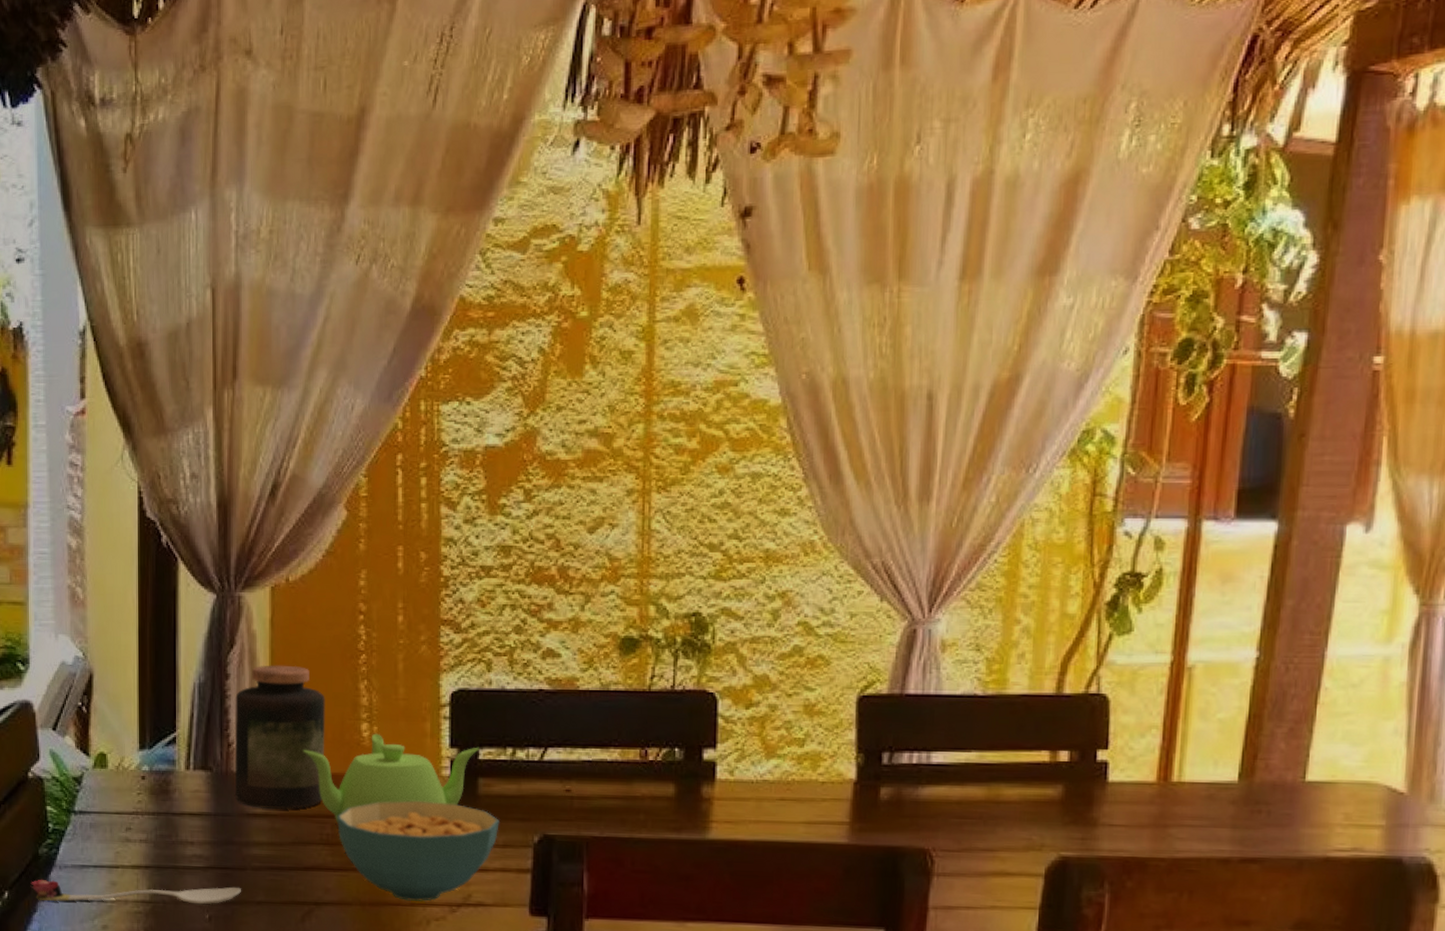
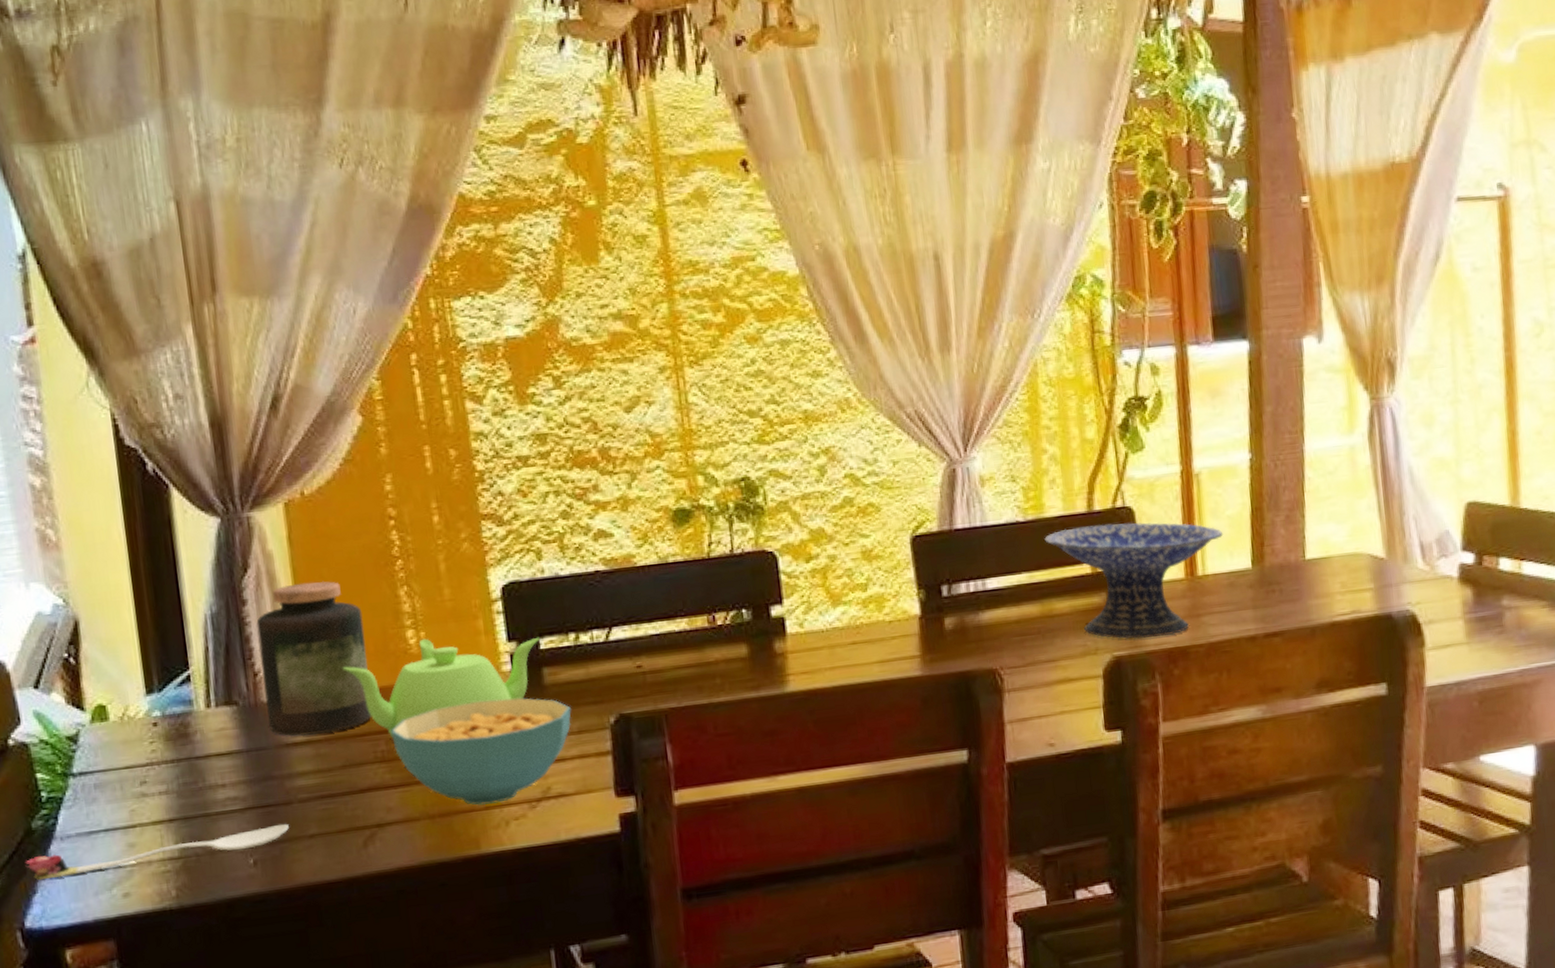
decorative bowl: none [1002,709,1210,842] -> present [1044,522,1224,639]

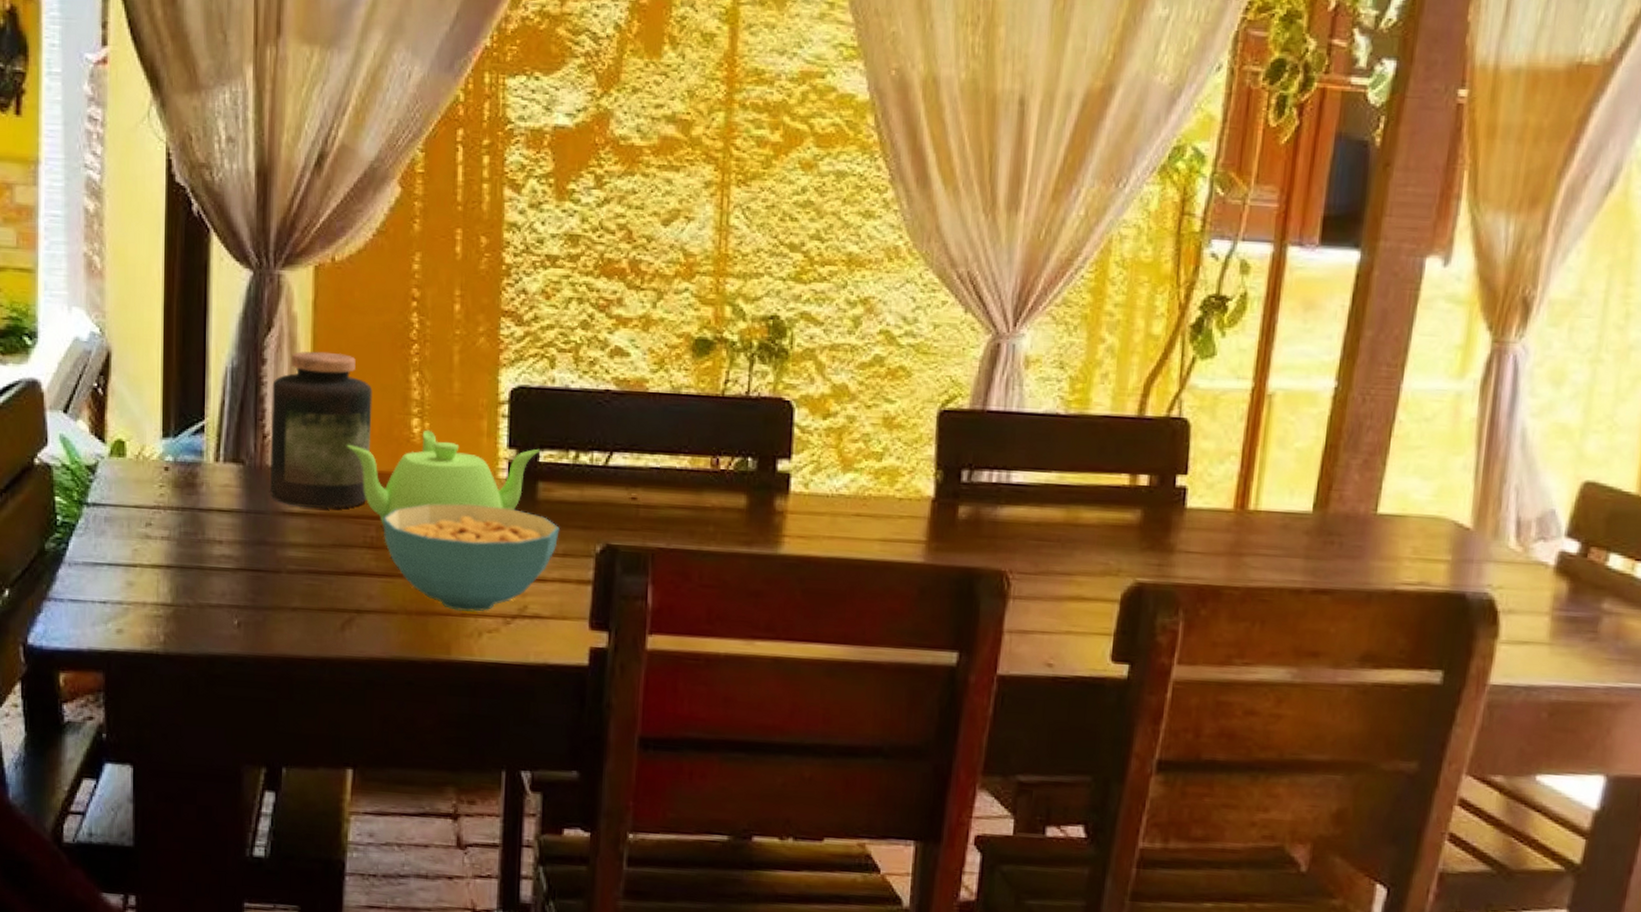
spoon: present [25,823,289,881] -> none [35,576,275,610]
decorative bowl: present [1044,522,1224,639] -> none [1084,431,1287,570]

